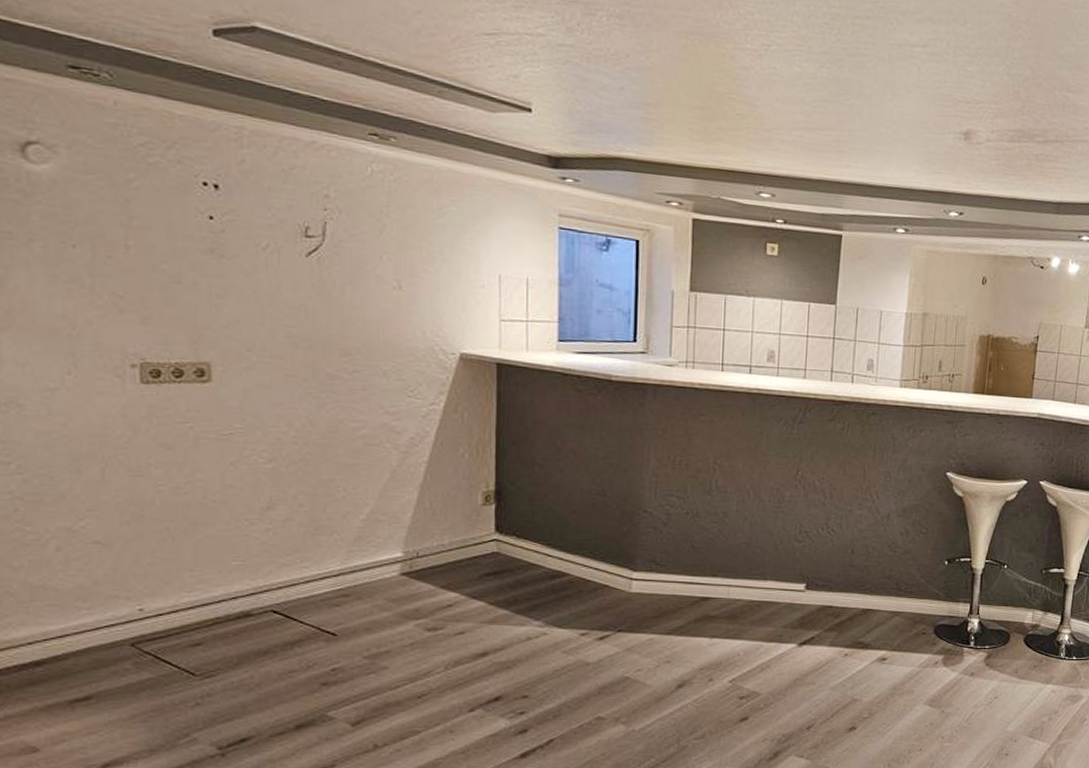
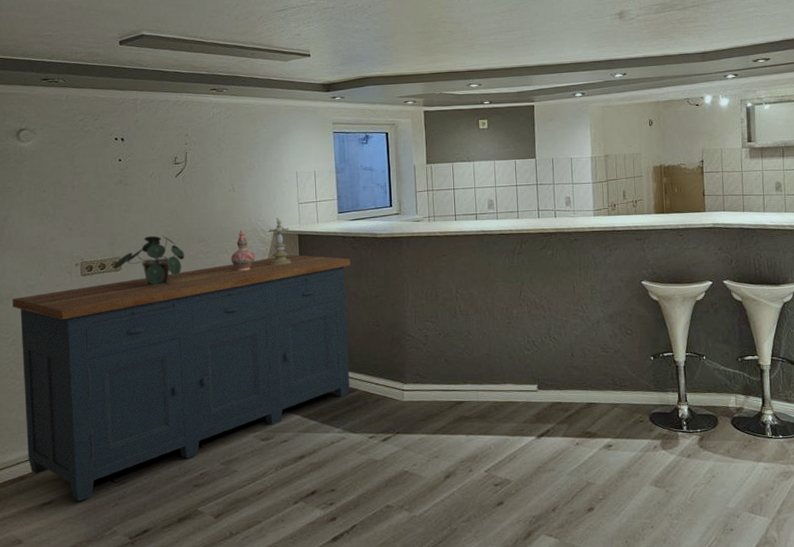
sideboard: none [16,389,572,699] -> present [12,254,351,502]
potted plant: none [197,337,317,411] -> present [113,235,185,286]
decorative vase: none [391,344,429,404] -> present [231,228,255,271]
candle holder: none [452,335,485,403] -> present [268,217,292,266]

